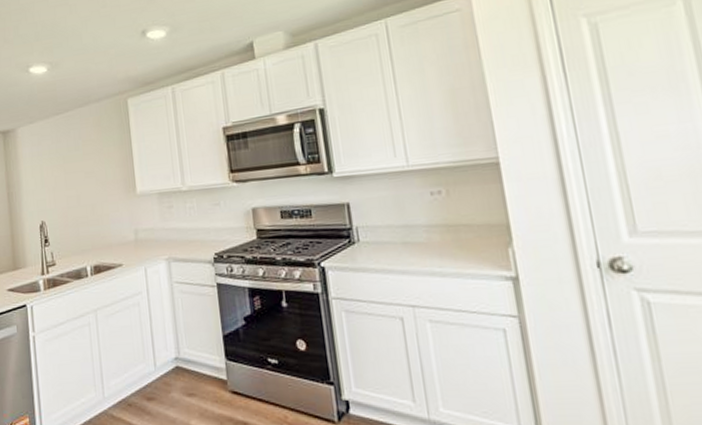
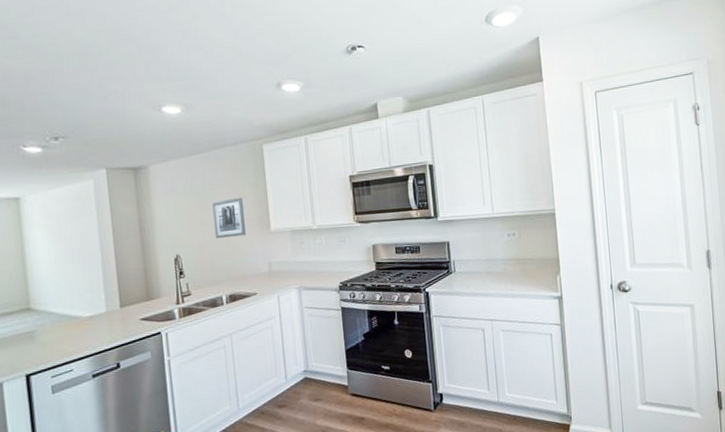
wall art: none [76,157,112,204] -> present [212,197,247,239]

